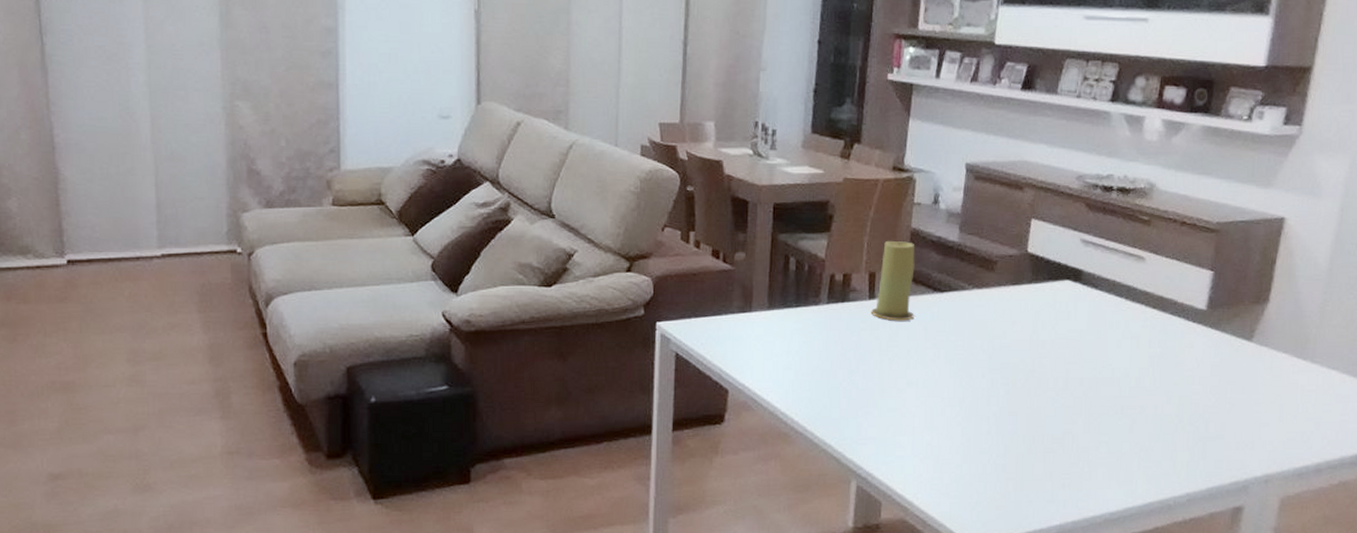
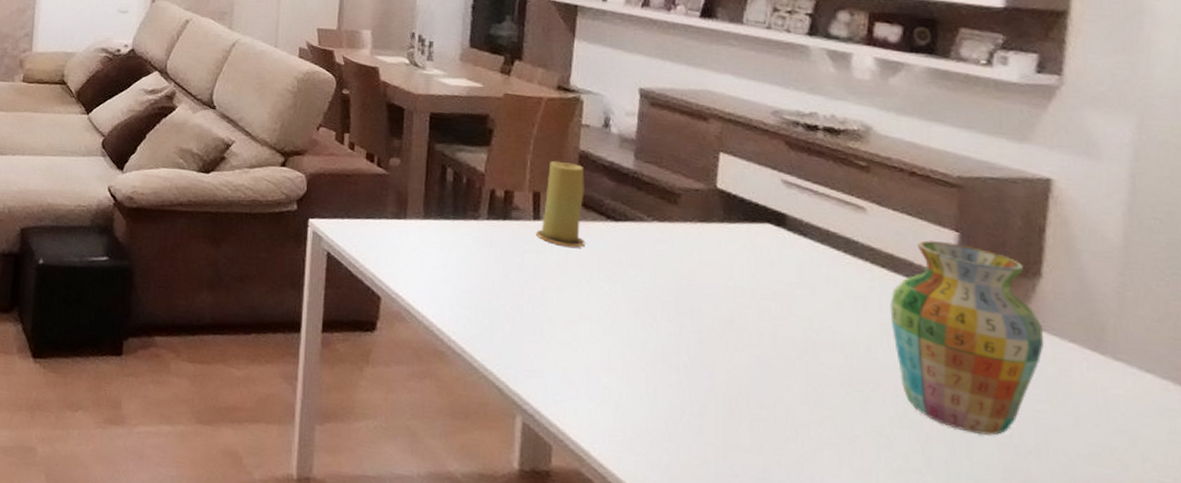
vase: none [1156,280,1266,438] -> present [890,240,1044,436]

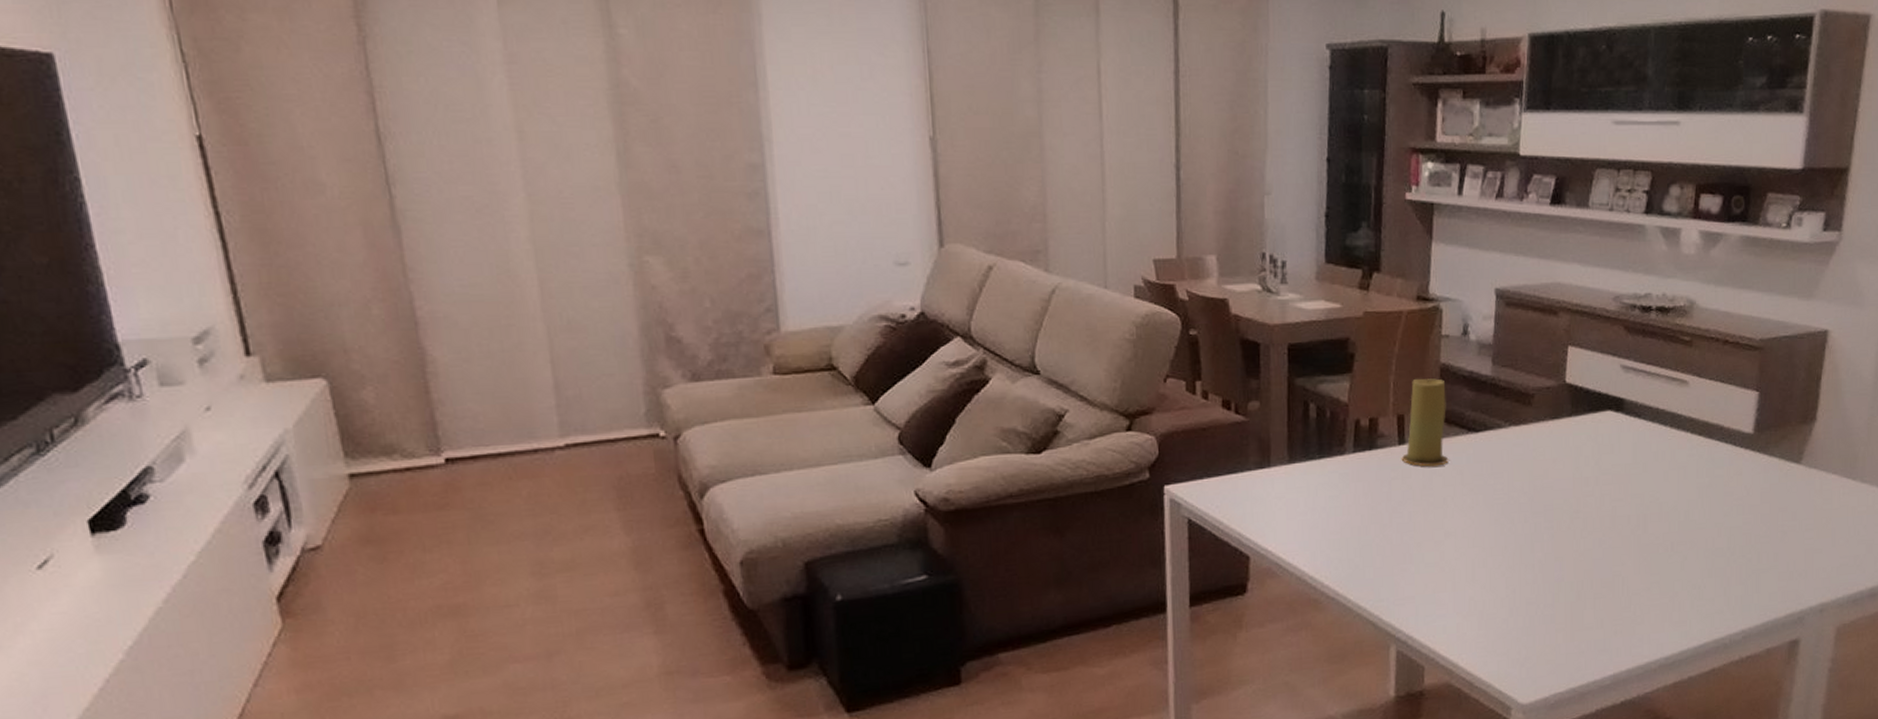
vase: present [890,240,1044,436] -> none [1704,401,1815,569]

